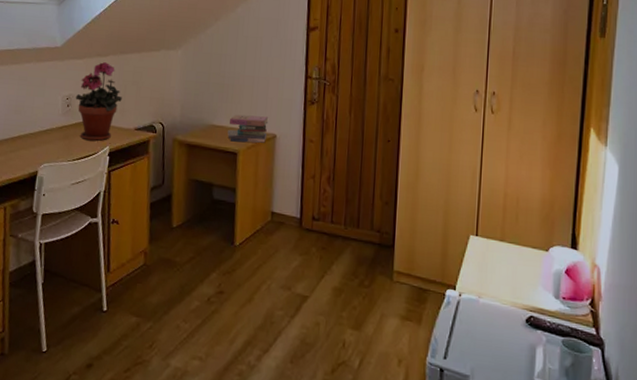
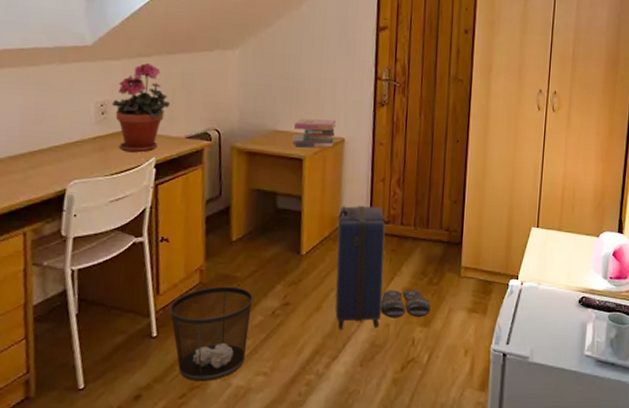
waste bin: none [118,269,191,359] -> present [169,286,254,381]
suitcase: none [266,199,316,326] -> present [335,205,386,330]
slippers: none [311,288,362,320] -> present [380,289,431,318]

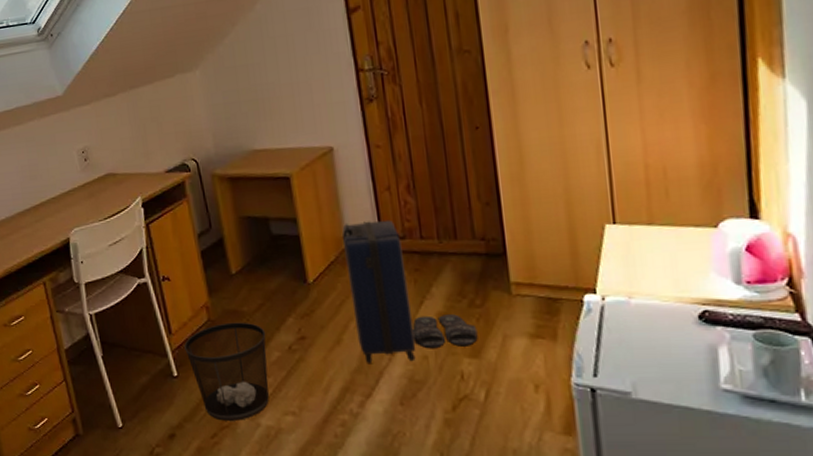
potted plant: present [112,63,170,153] -> none [91,102,144,195]
books: present [291,118,337,148] -> none [272,128,323,165]

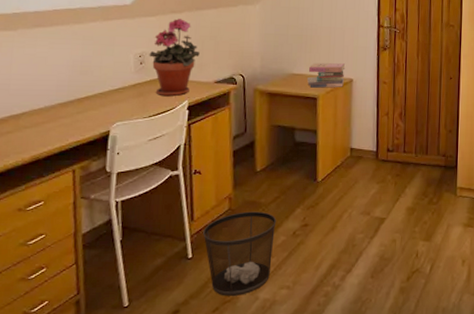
potted plant: none [91,102,144,195] -> present [149,19,200,97]
books: none [272,128,323,165] -> present [306,63,346,88]
suitcase: present [341,219,416,364] -> none [348,137,390,246]
slippers: present [412,314,478,349] -> none [388,209,432,234]

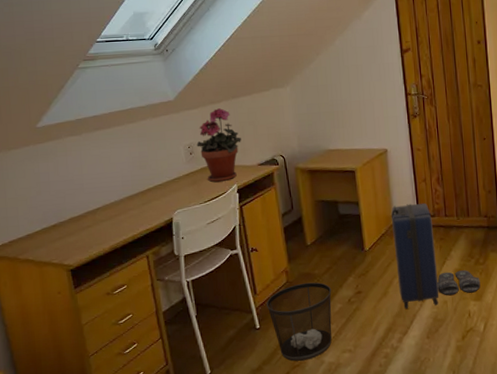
books: present [306,63,346,88] -> none [343,135,380,162]
suitcase: none [348,137,390,246] -> present [390,203,439,310]
slippers: none [388,209,432,234] -> present [437,270,481,296]

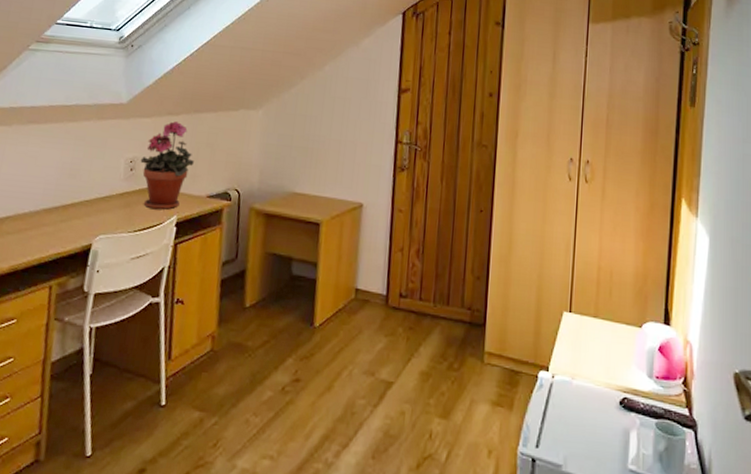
waste bin: present [266,282,332,361] -> none [179,355,264,460]
suitcase: present [390,203,439,310] -> none [347,275,403,416]
slippers: present [437,270,481,296] -> none [396,372,451,407]

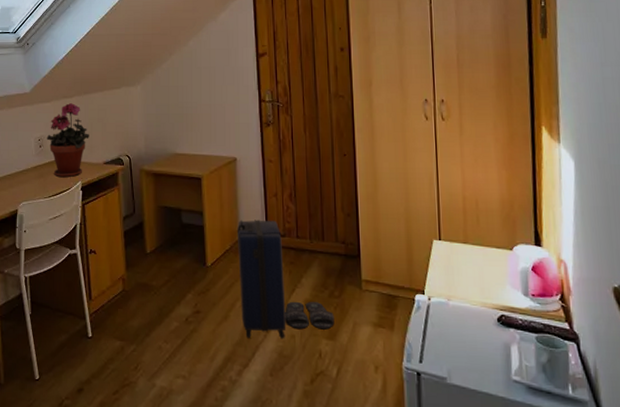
suitcase: none [347,275,403,416] -> present [236,219,286,339]
slippers: none [396,372,451,407] -> present [285,301,335,330]

